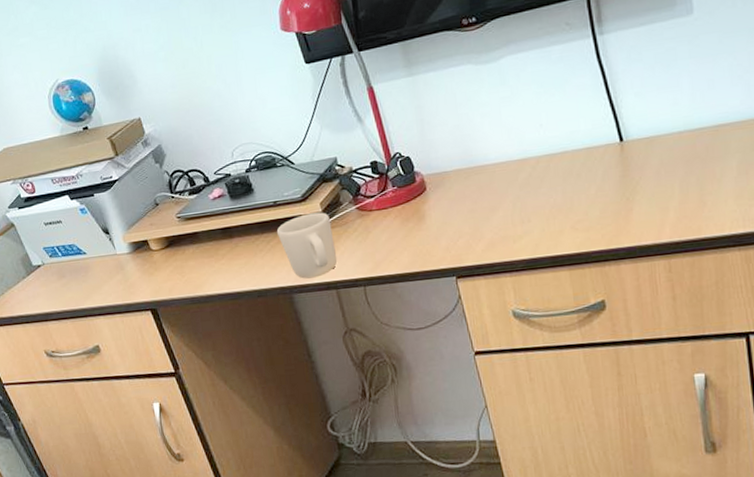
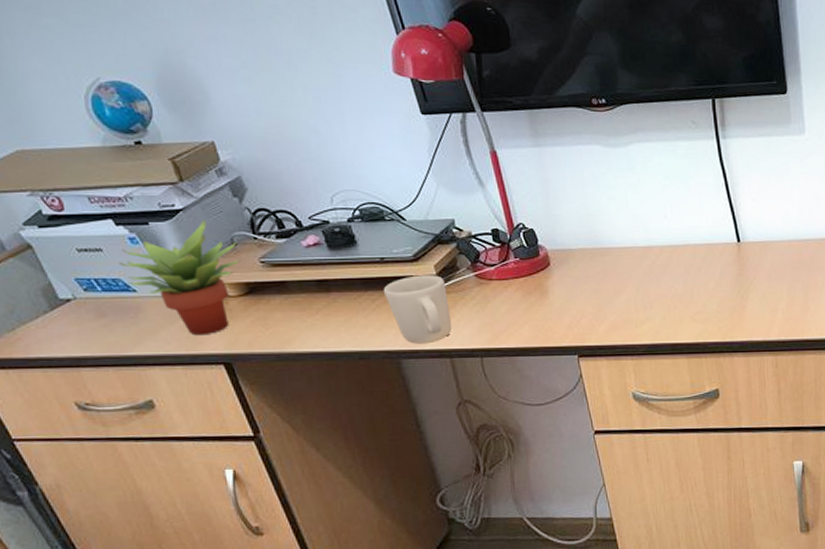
succulent plant: none [73,186,162,287] -> present [119,220,241,336]

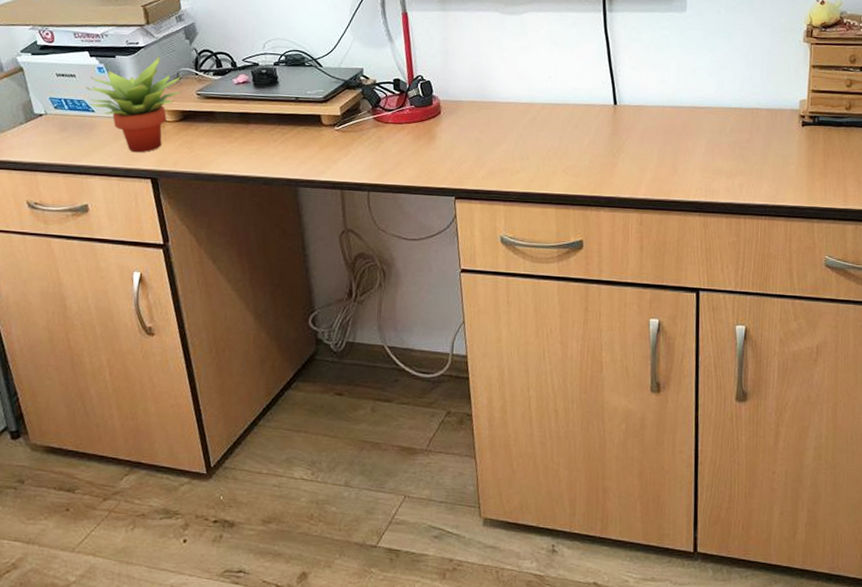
mug: present [383,275,452,344] -> none [293,114,348,176]

